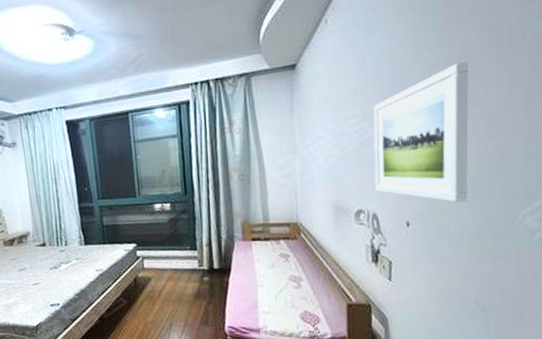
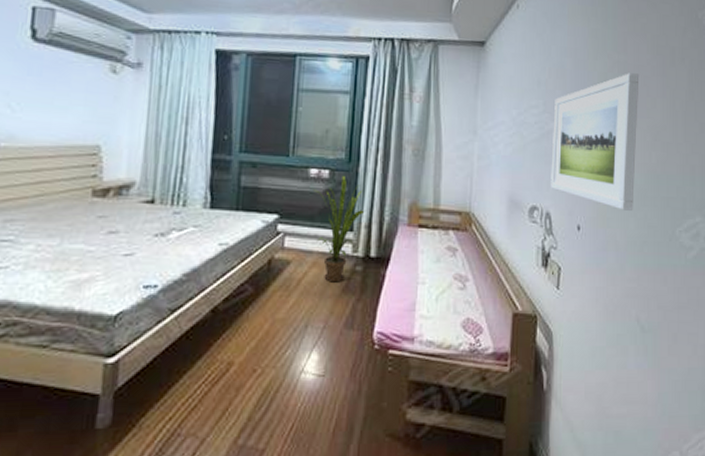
house plant: none [159,206,205,292] -> present [313,175,365,283]

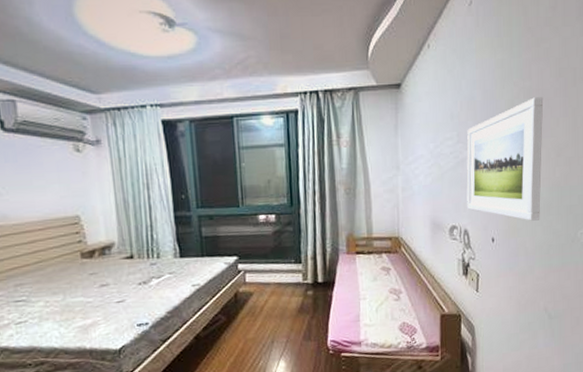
house plant: present [313,175,365,283] -> none [263,217,310,306]

